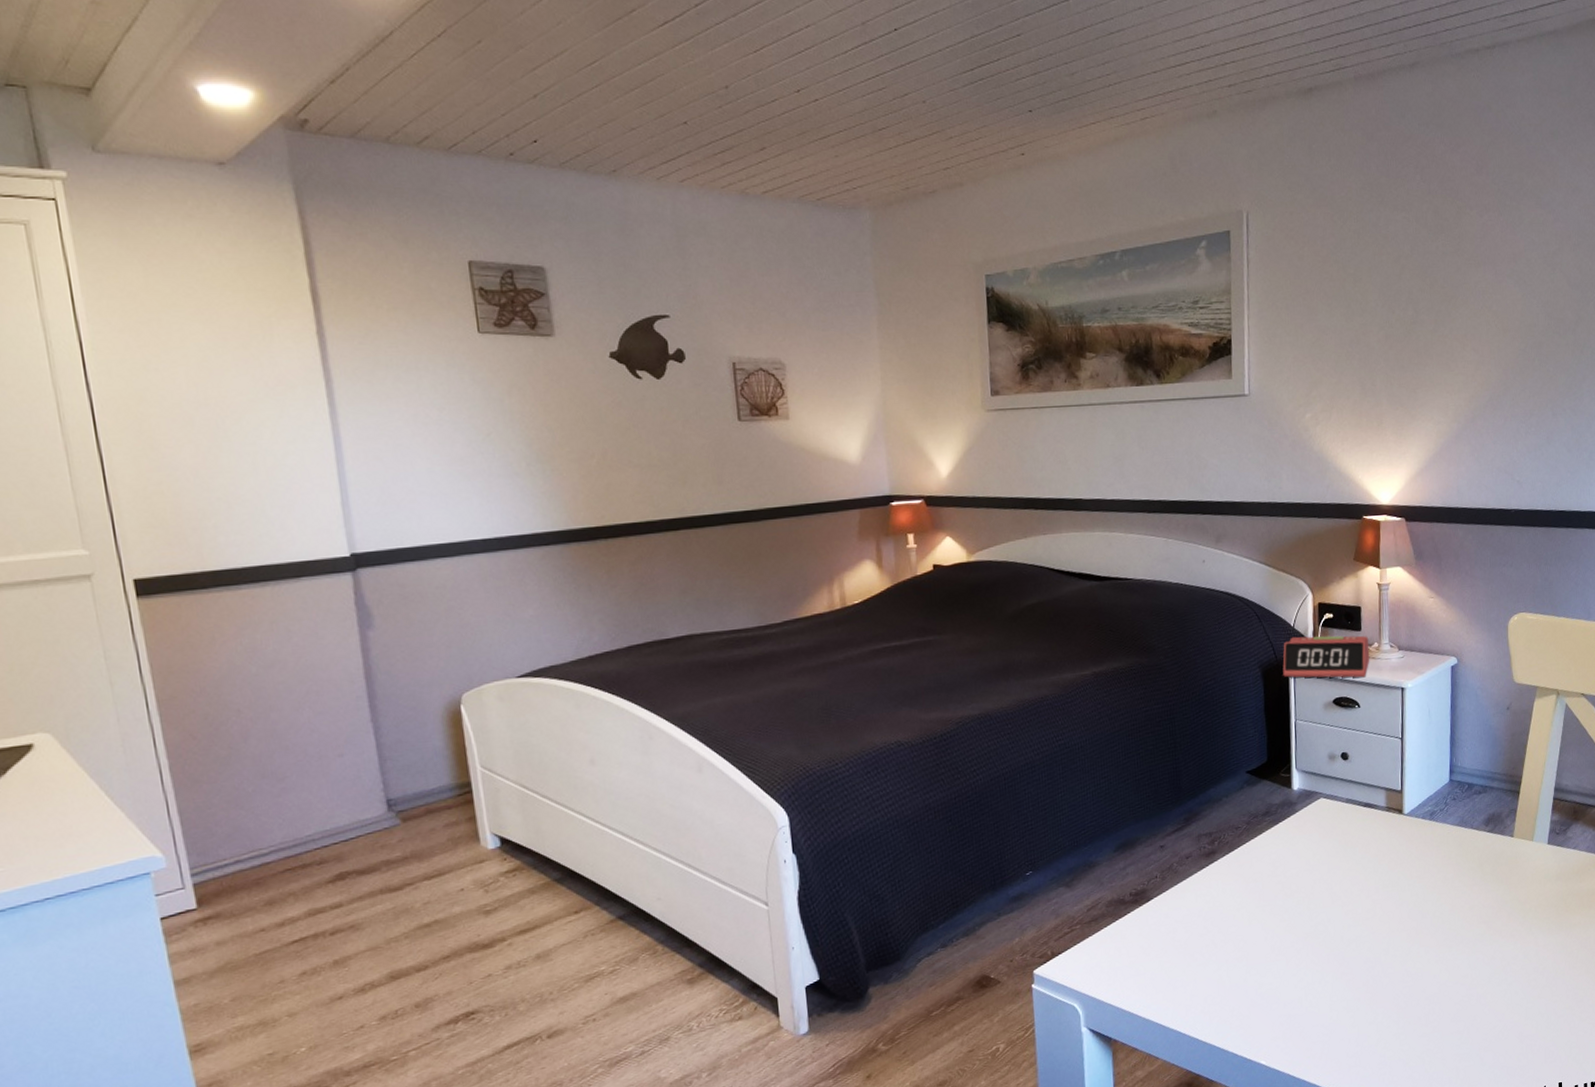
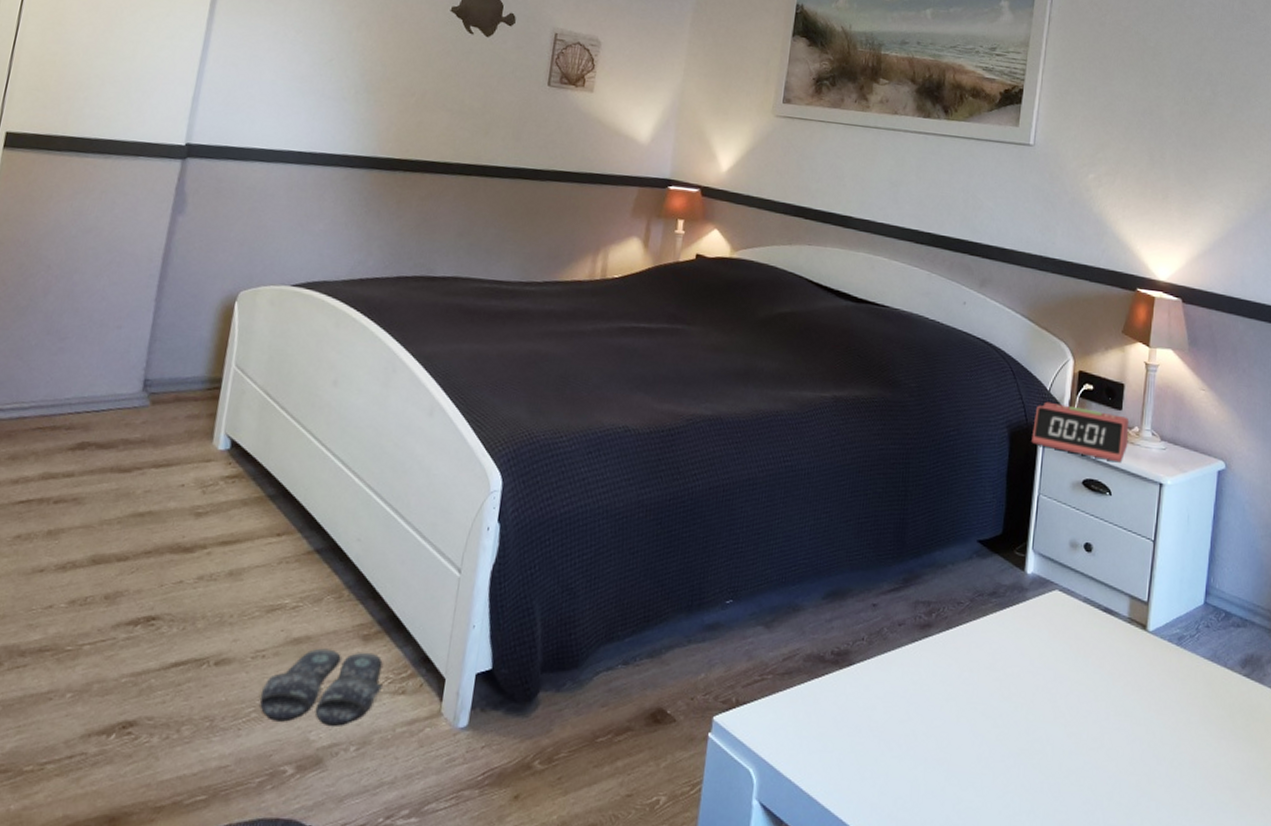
slippers: none [601,992,718,1071] -> present [259,648,382,726]

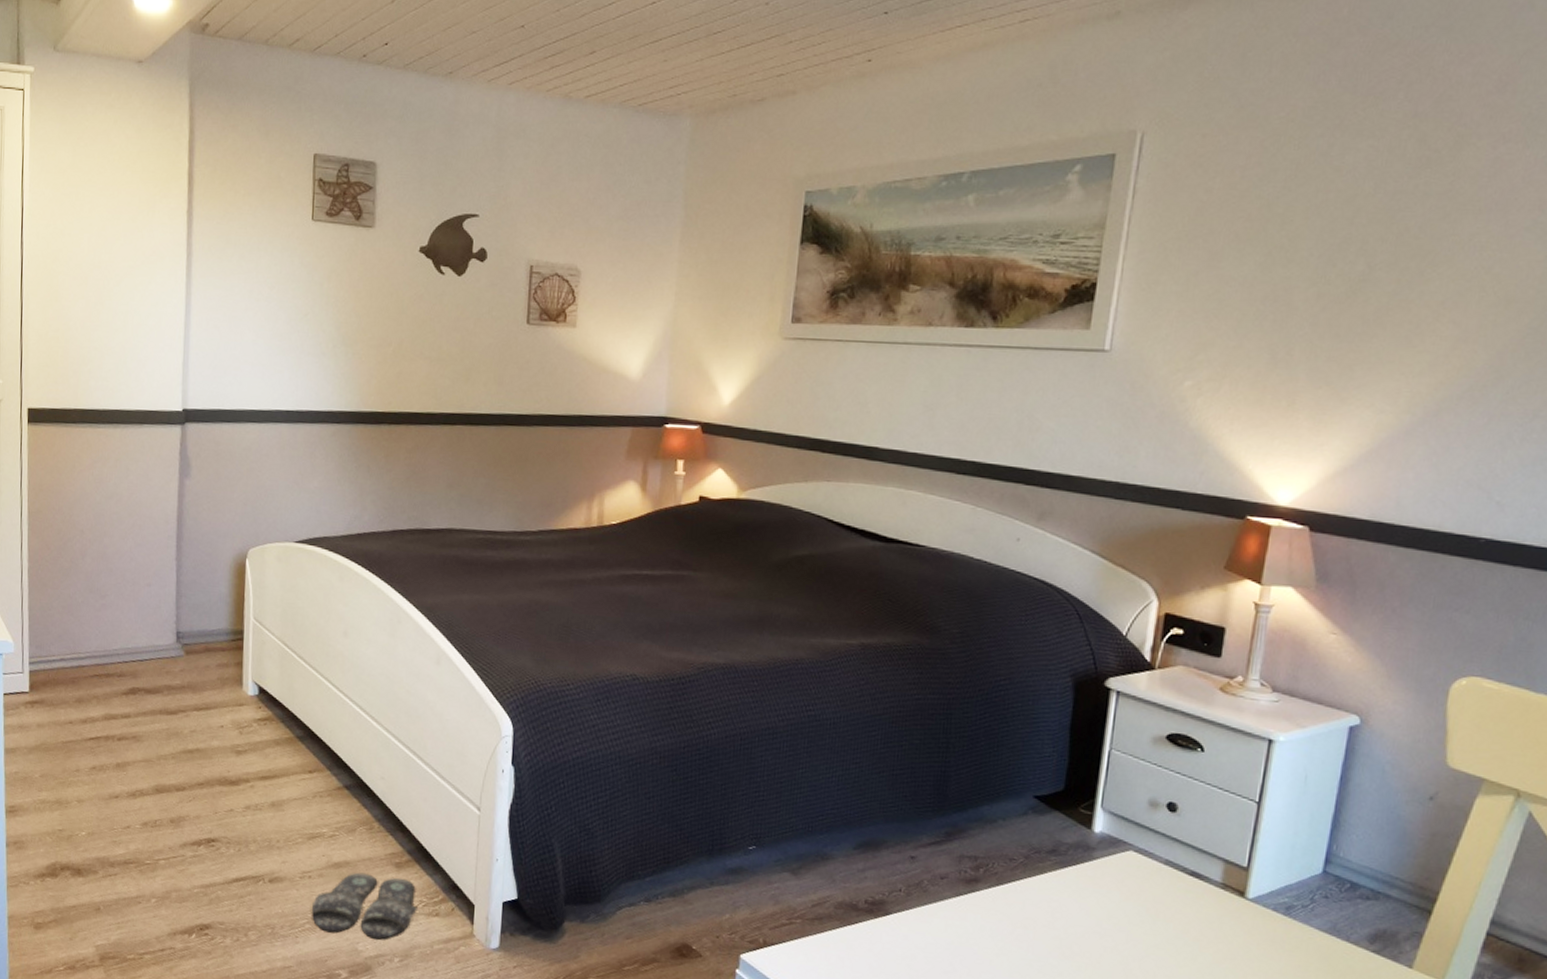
alarm clock: present [1031,401,1130,463] -> none [1102,648,1231,716]

